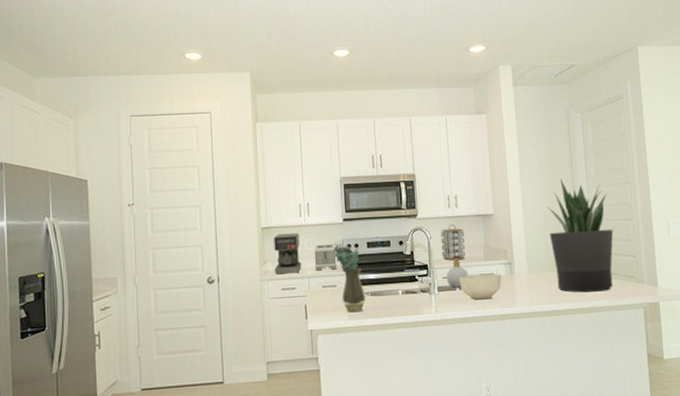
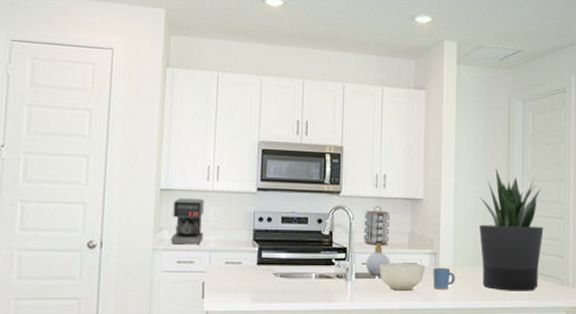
toaster: present [314,244,337,271] -> none [218,215,245,244]
vase: present [334,243,366,313] -> none [242,214,274,295]
mug: none [509,275,531,296] -> present [433,267,455,290]

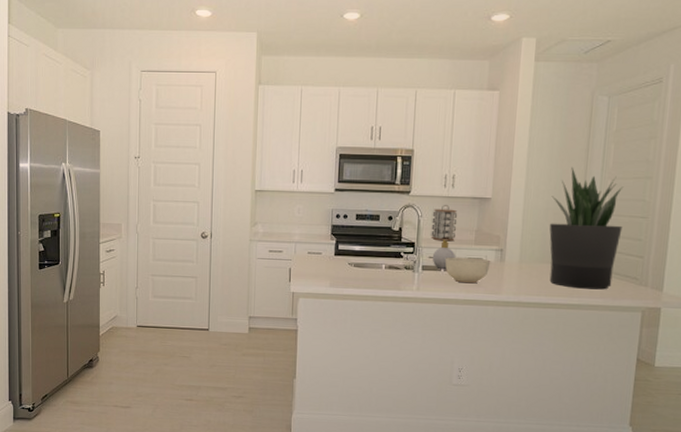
coffee maker: present [170,198,204,245] -> none [263,198,290,237]
mug: present [433,267,455,290] -> none [498,263,521,284]

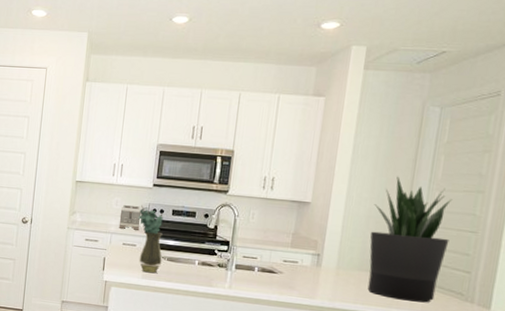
toaster: none [302,212,324,238] -> present [118,205,141,230]
vase: none [322,212,349,281] -> present [138,206,163,273]
spice rack: present [431,204,458,242] -> none [246,205,275,243]
soap bottle: present [432,239,456,269] -> none [246,240,271,269]
bowl: present [444,257,491,284] -> none [259,257,307,286]

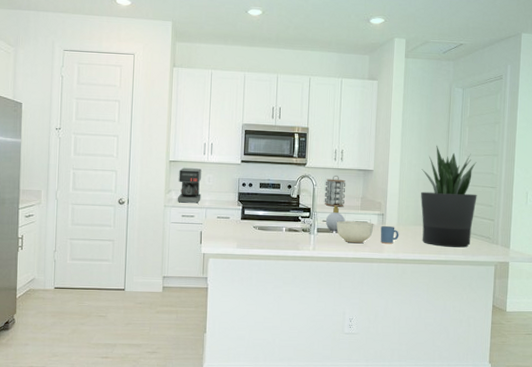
coffee maker: none [81,189,109,228] -> present [177,168,201,204]
toaster: present [118,205,141,230] -> none [212,181,232,204]
vase: present [138,206,163,273] -> none [230,181,254,243]
spice rack: none [246,205,275,243] -> present [324,175,346,207]
soap bottle: none [246,240,271,269] -> present [325,205,346,231]
bowl: none [259,257,307,286] -> present [336,220,374,244]
mug: none [313,267,338,290] -> present [380,225,399,244]

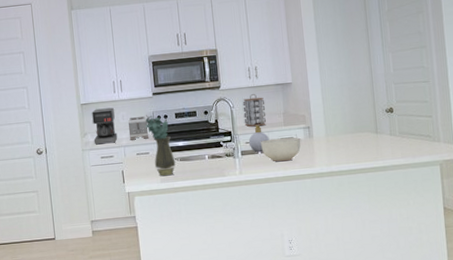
toaster: none [212,181,232,204] -> present [128,116,149,140]
vase: none [230,181,254,243] -> present [145,115,176,176]
mug: present [380,225,399,244] -> none [308,138,330,158]
planter: present [420,145,477,248] -> none [343,46,410,152]

